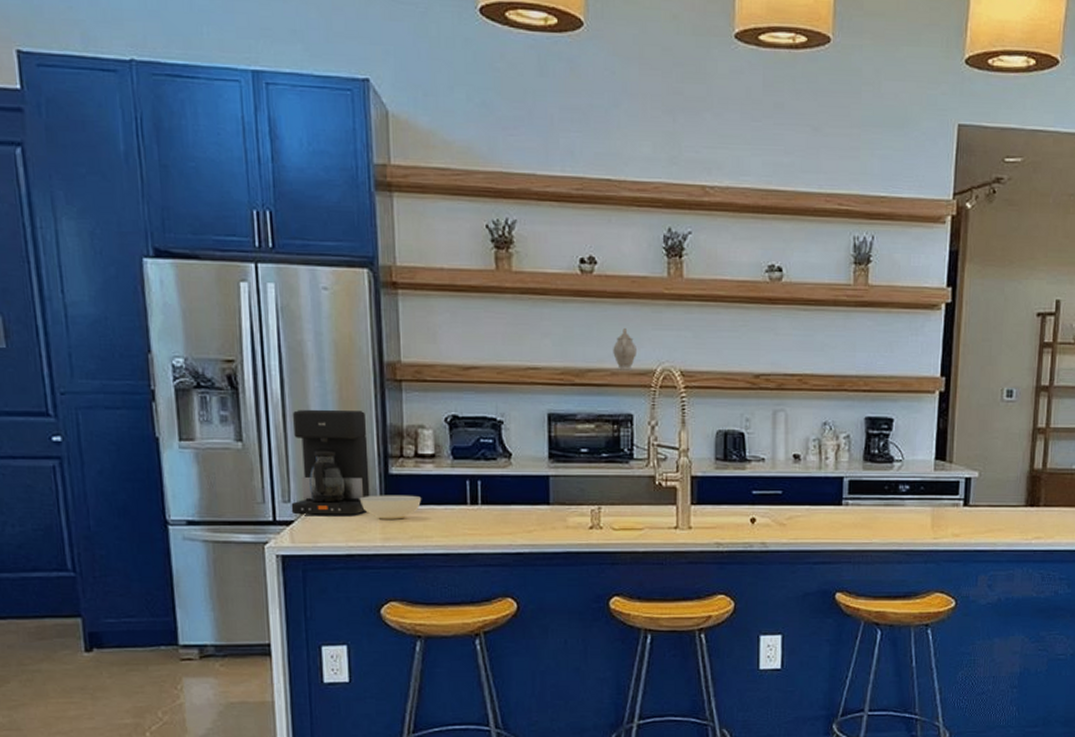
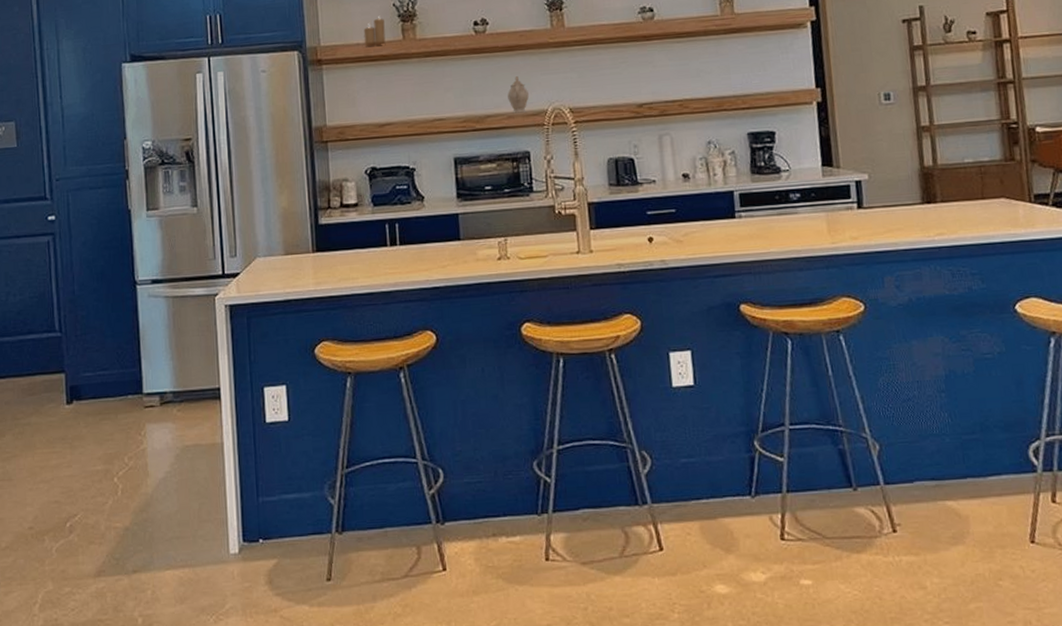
coffee maker: present [291,409,370,515] -> none [237,171,303,268]
bowl: present [359,495,422,519] -> none [294,241,348,266]
candle: none [449,237,475,275] -> present [363,15,386,48]

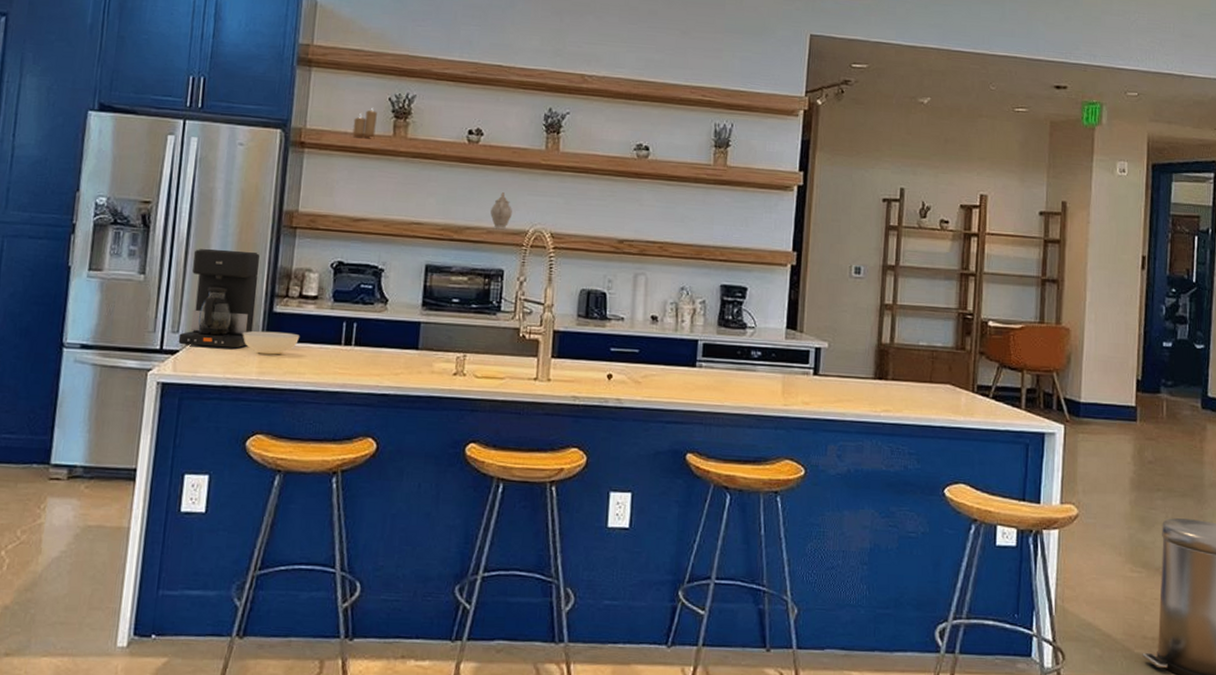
coffee maker: none [237,171,303,268] -> present [178,248,260,349]
bowl: none [294,241,348,266] -> present [242,330,300,355]

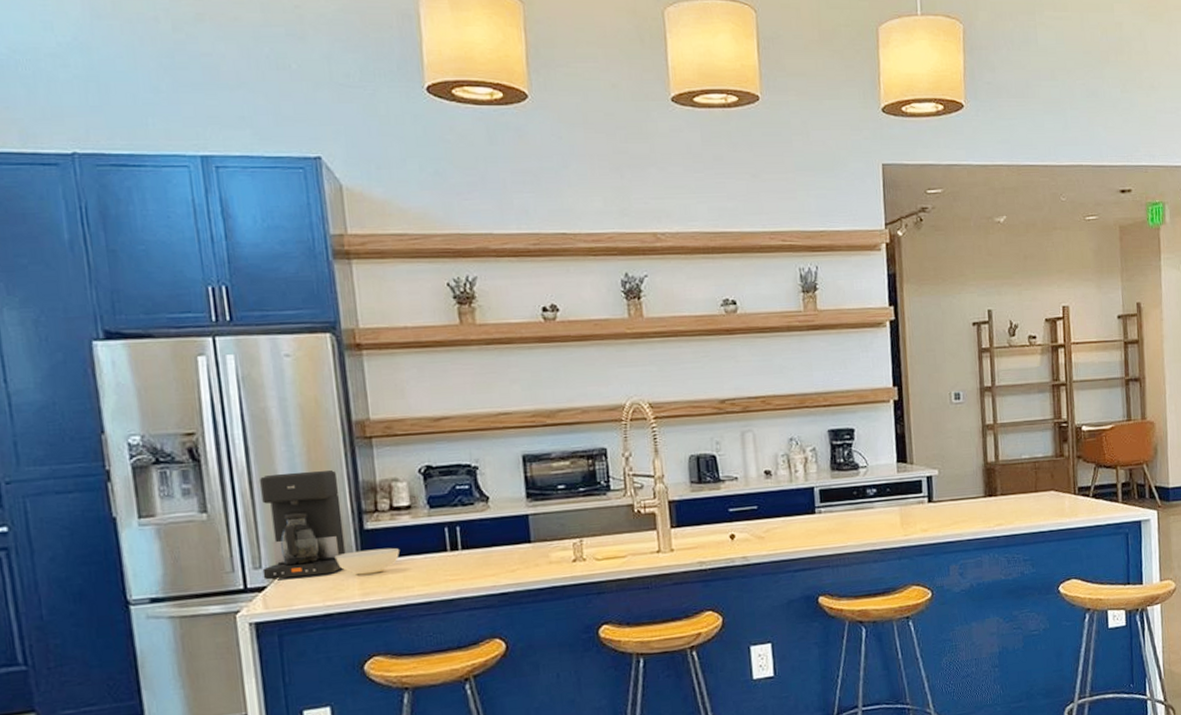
candle: present [352,107,377,139] -> none [412,296,440,332]
teapot: present [490,192,513,230] -> none [581,368,606,408]

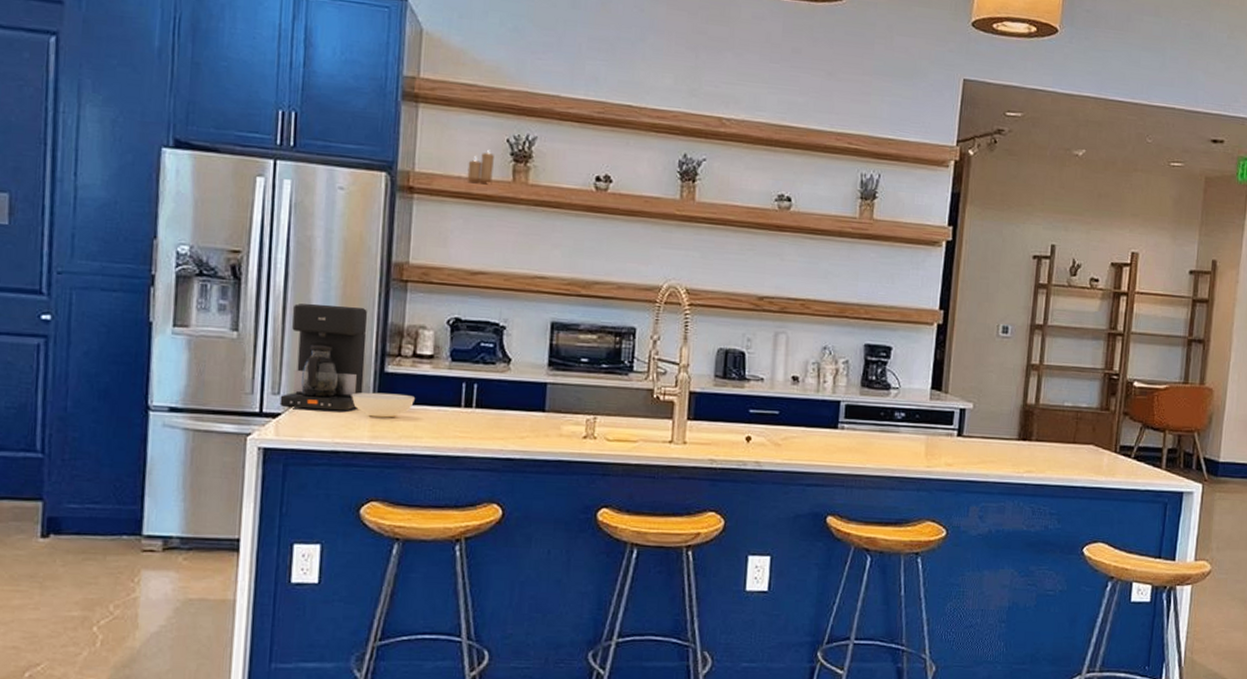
candle: none [412,296,440,332] -> present [467,149,494,185]

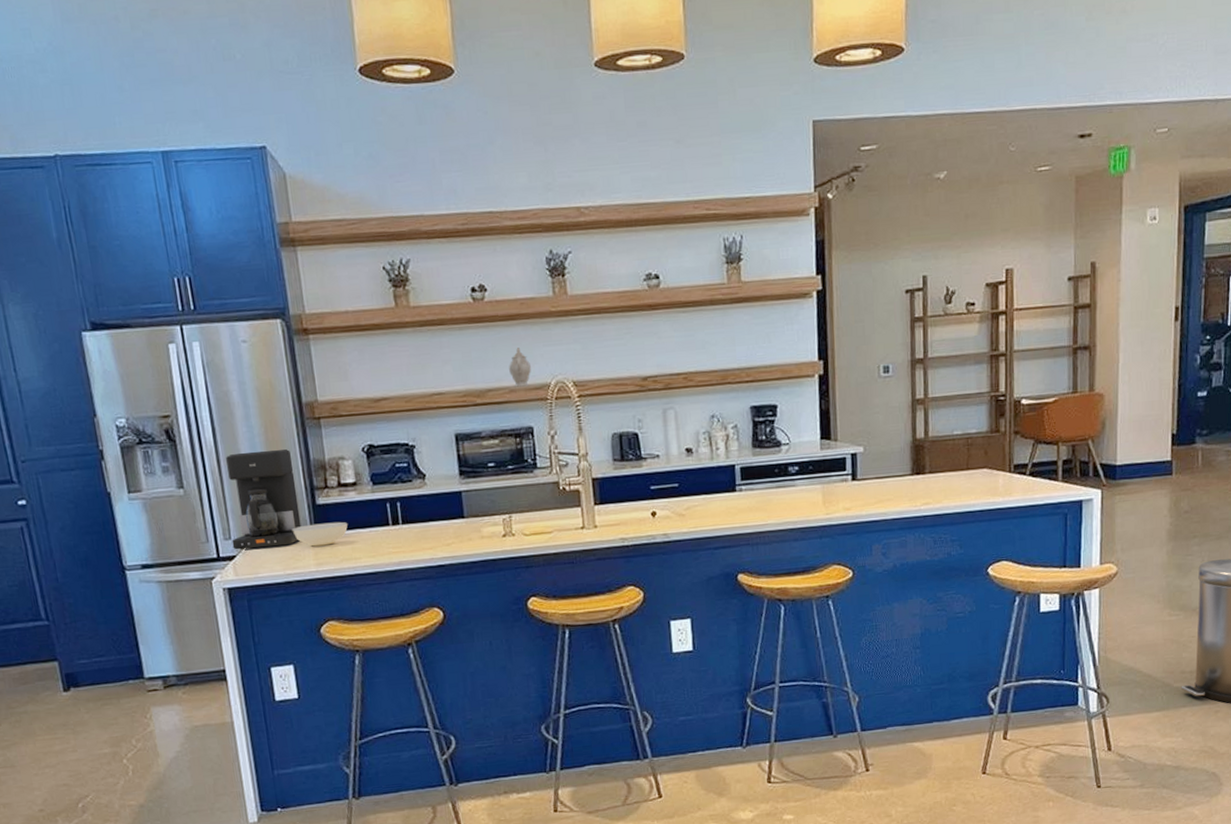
candle: present [467,149,494,185] -> none [352,280,377,316]
teapot: none [621,245,646,286] -> present [509,348,532,387]

